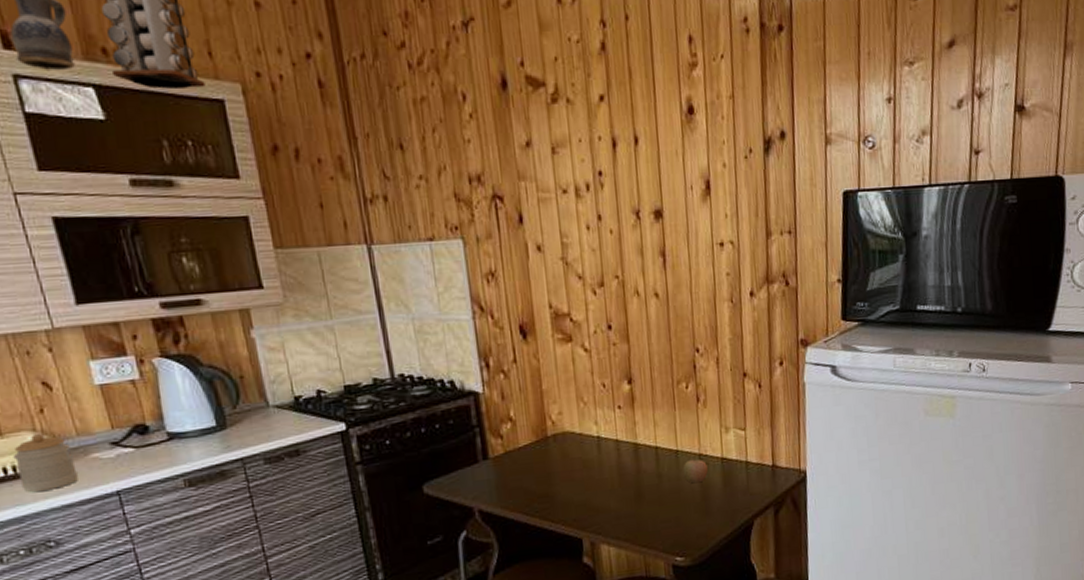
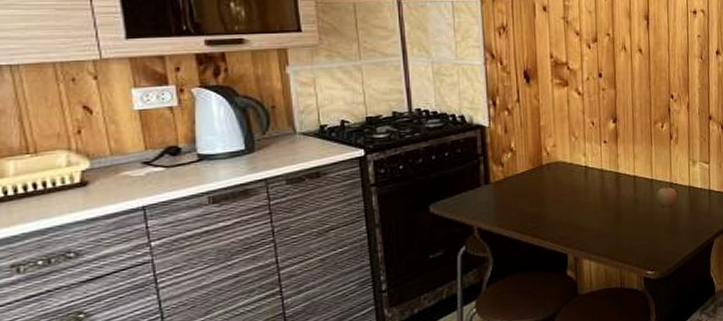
jar: present [12,433,78,493] -> none [44,151,106,207]

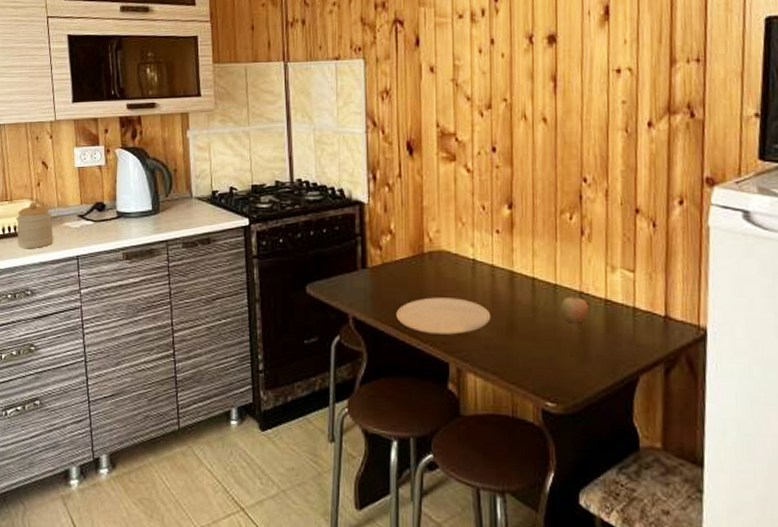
jar: none [44,151,106,207] -> present [16,201,54,249]
plate: none [519,199,602,233] -> present [396,297,491,335]

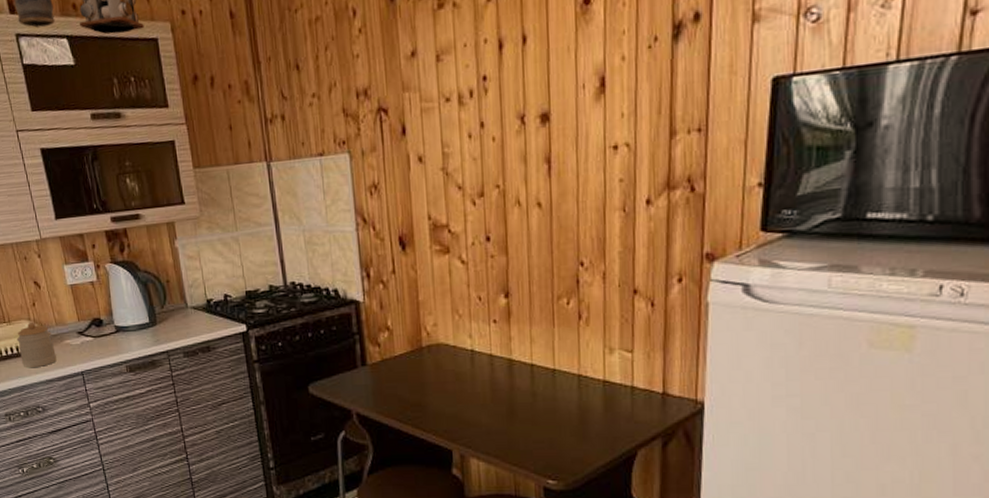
plate: present [396,297,491,335] -> none [398,388,492,424]
fruit: present [560,295,588,324] -> none [559,378,587,406]

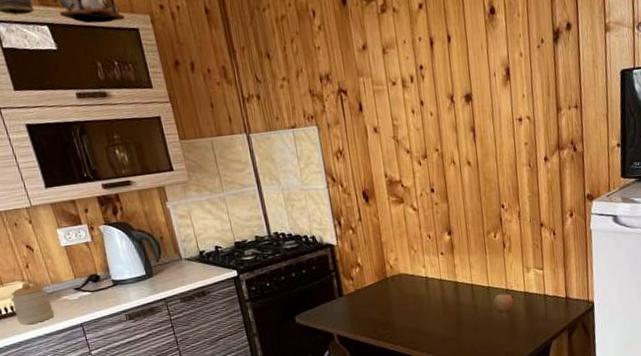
fruit: none [559,378,587,406] -> present [493,292,514,313]

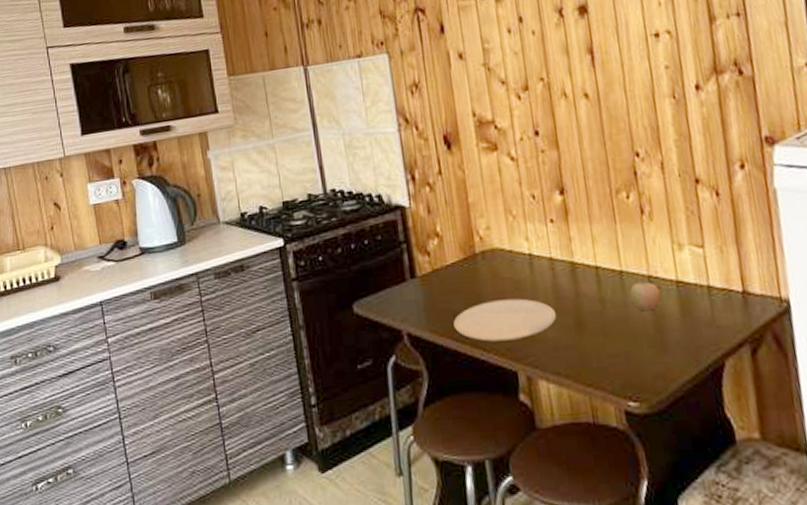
jar: present [10,282,54,326] -> none [30,247,73,301]
plate: none [371,308,444,338] -> present [453,298,557,342]

